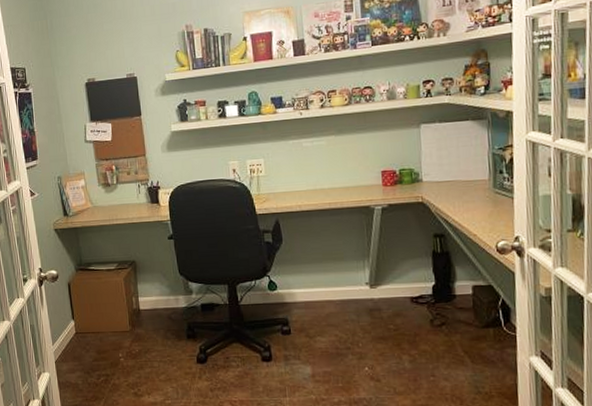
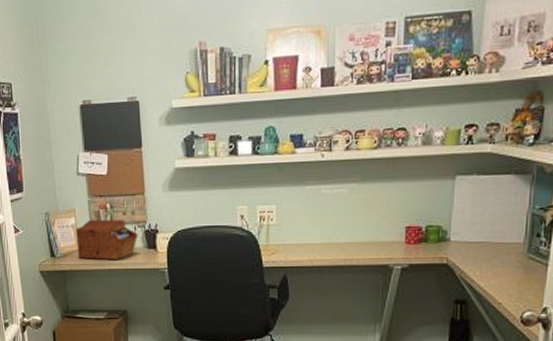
sewing box: none [86,179,142,217] -> present [76,219,139,261]

